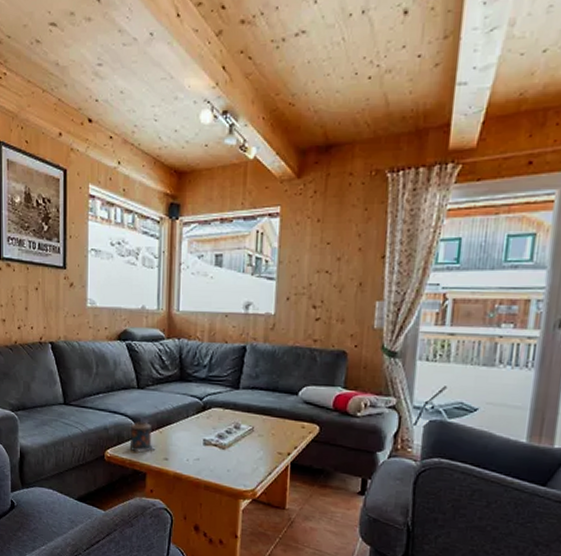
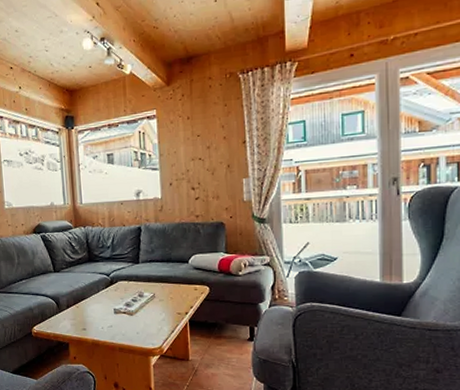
candle: present [129,422,156,453] -> none [51,300,75,326]

